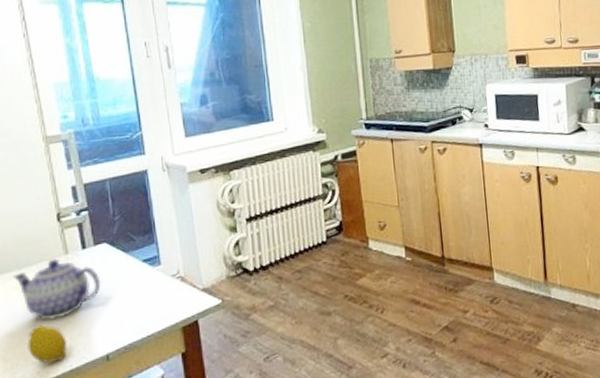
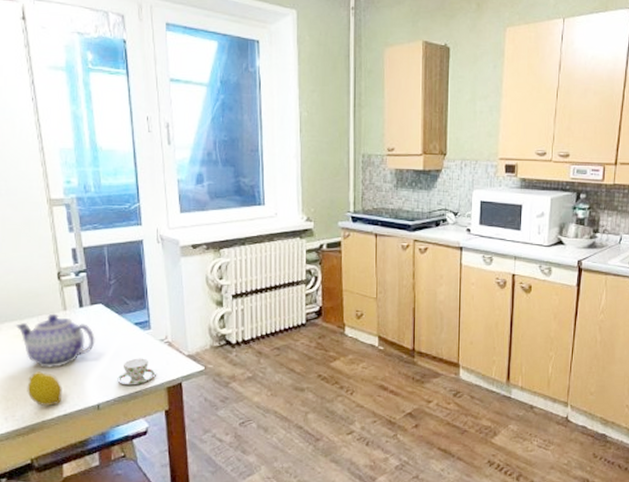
teacup: none [127,297,169,330] -> present [117,358,156,385]

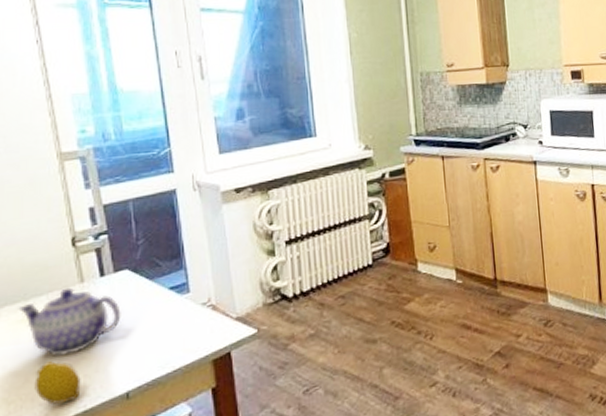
teacup: present [117,358,156,385] -> none [150,328,199,365]

